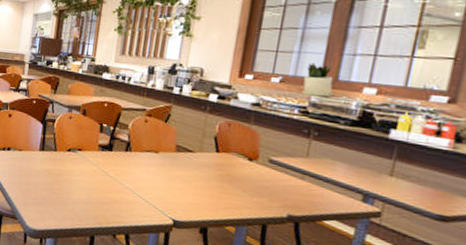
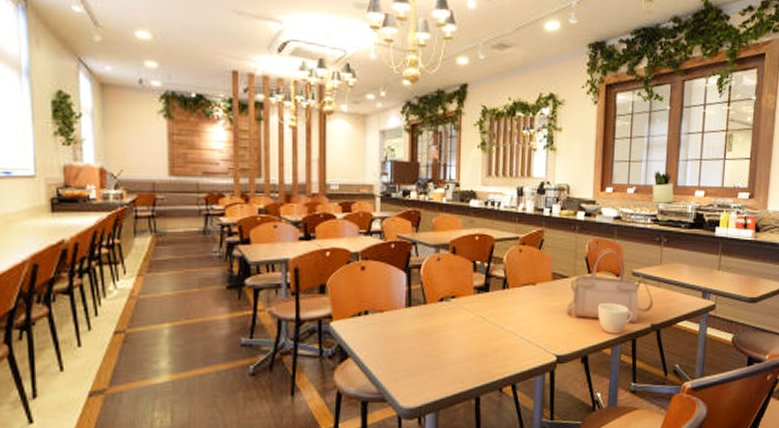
handbag: none [187,132,294,210] -> present [566,248,654,324]
cup: none [222,182,265,216] -> present [597,303,633,334]

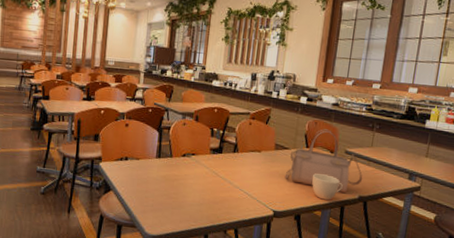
planter: present [651,170,676,205] -> none [366,68,390,97]

